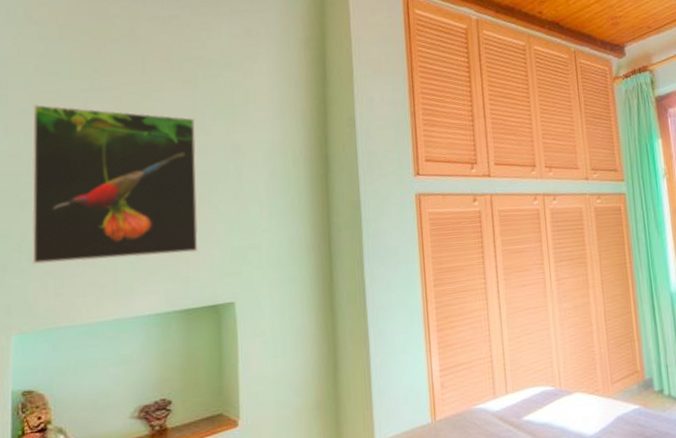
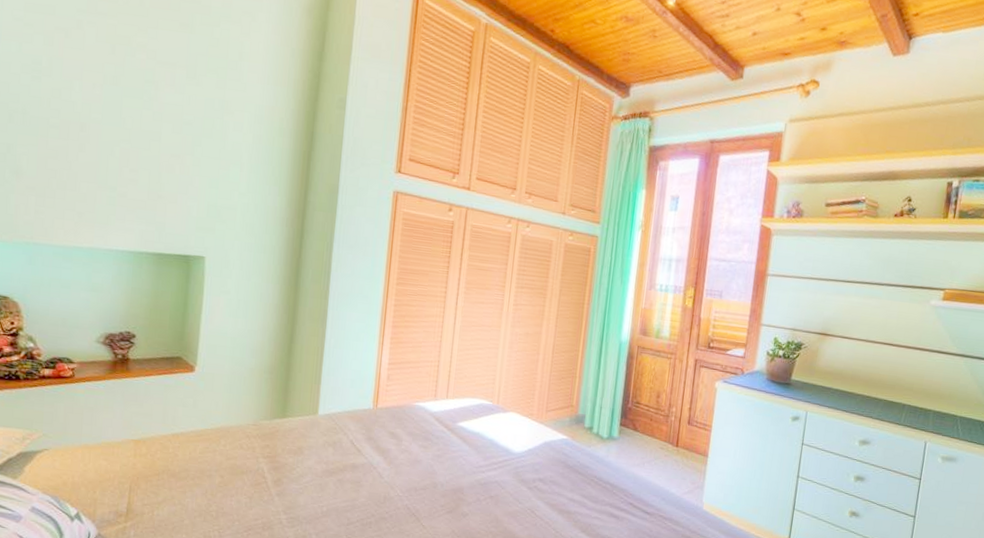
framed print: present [31,103,199,265] -> none [16,14,187,201]

